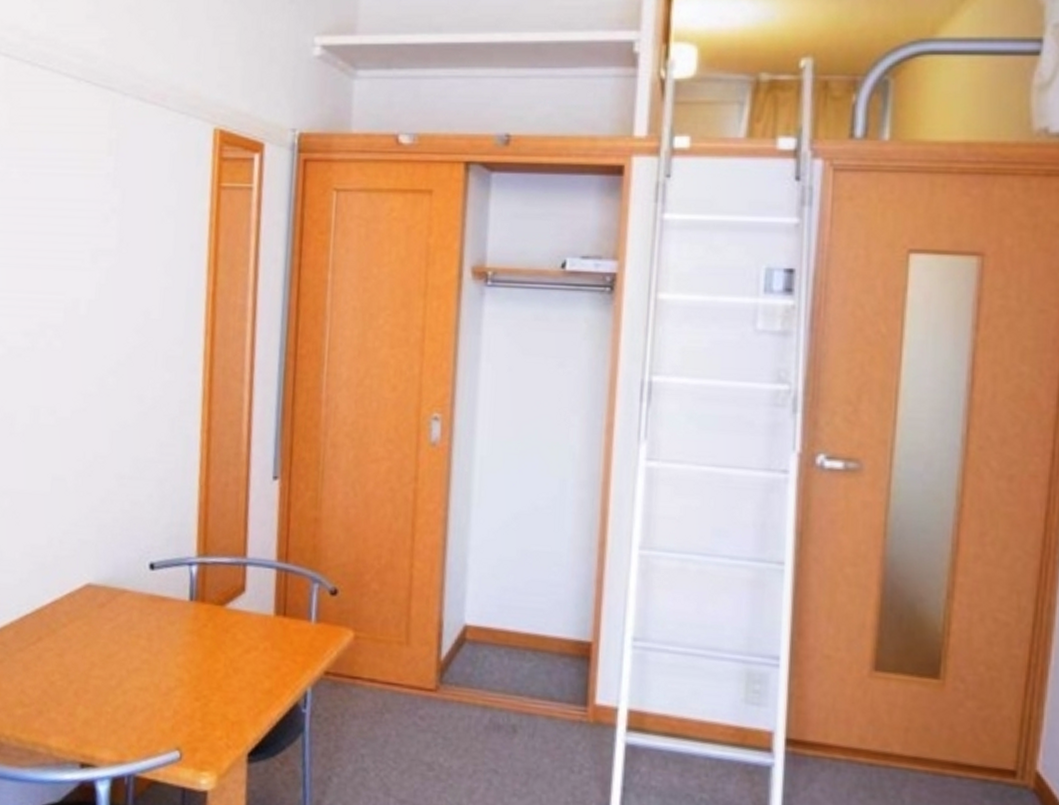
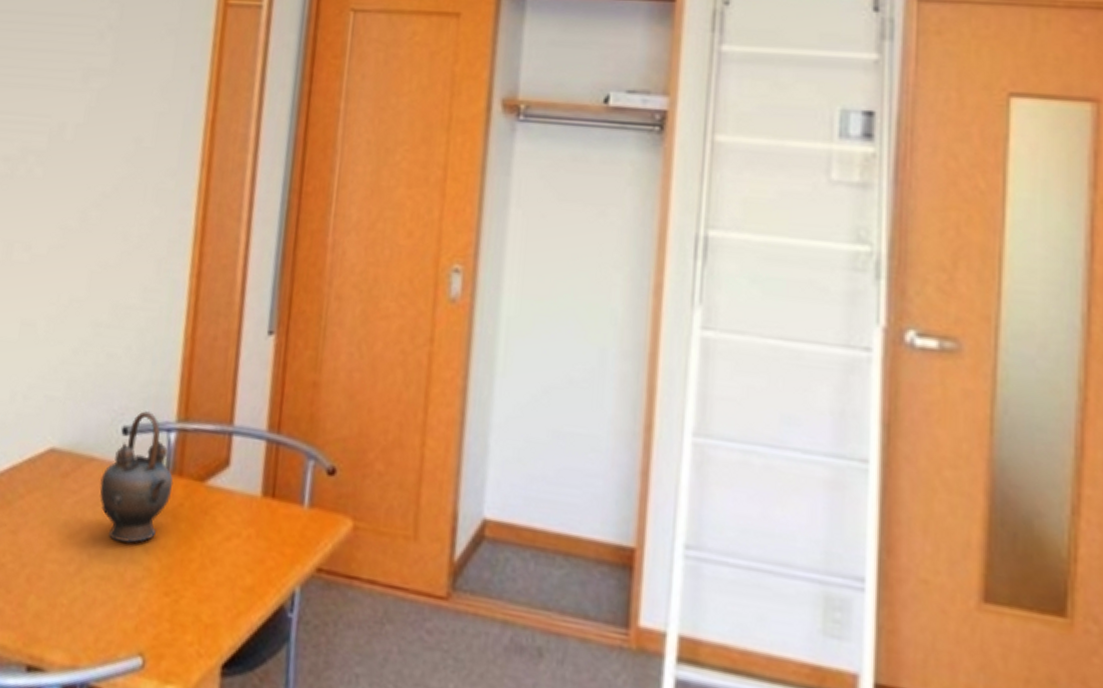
teapot: none [133,549,198,659] -> present [99,411,174,543]

